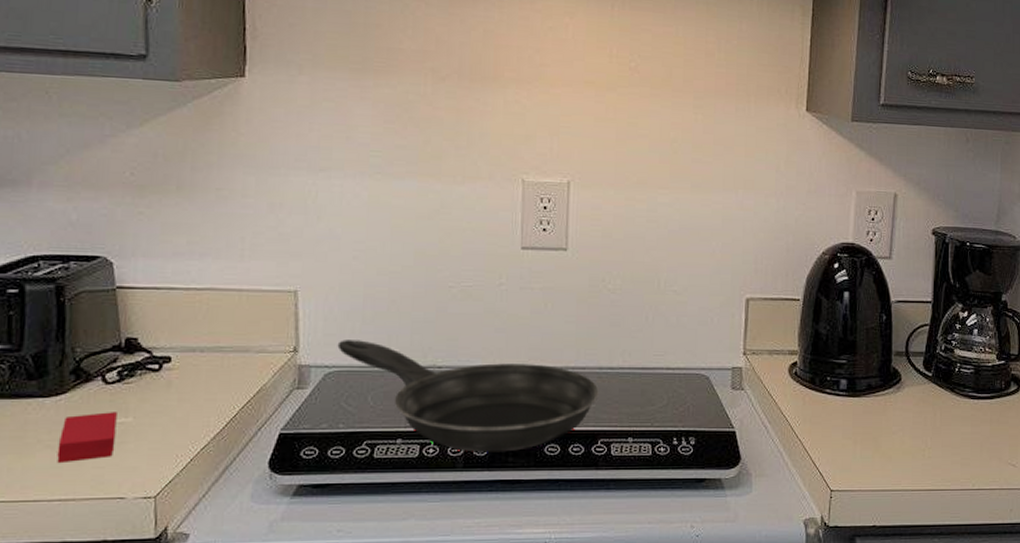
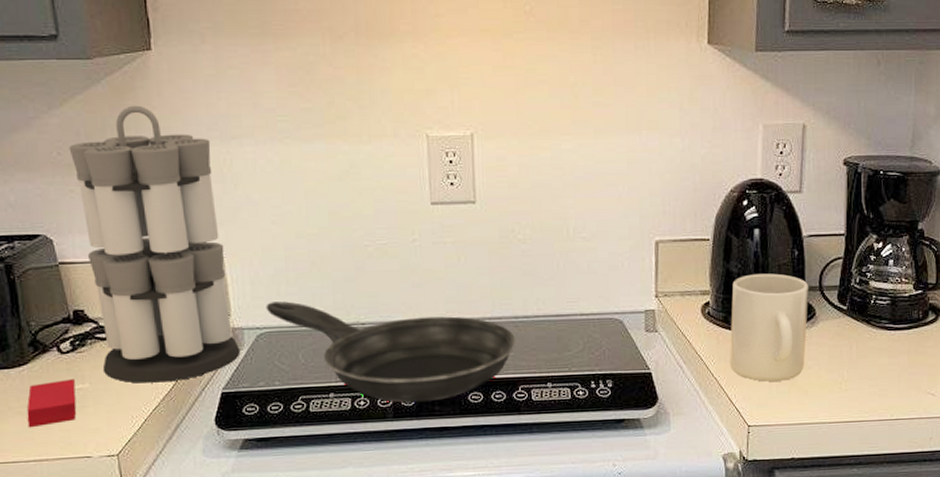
spice rack: none [143,130,305,420] -> present [69,105,241,383]
cup: none [815,336,896,446] -> present [730,273,809,382]

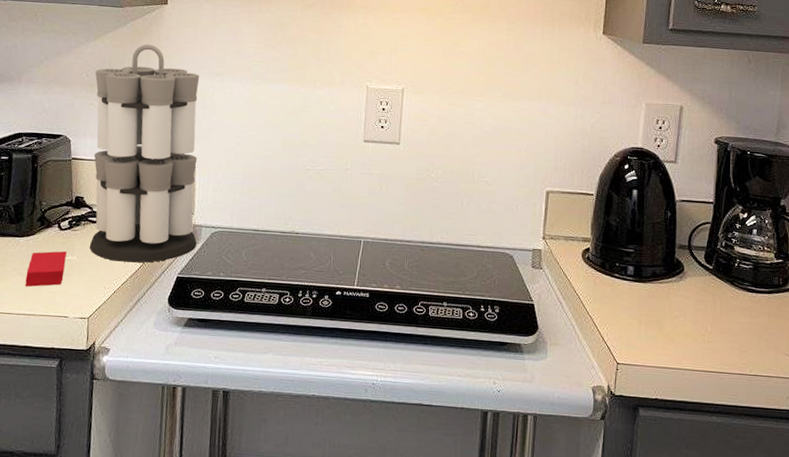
frying pan: present [266,301,516,403] -> none [222,207,421,306]
cup: present [730,273,809,382] -> none [604,228,680,326]

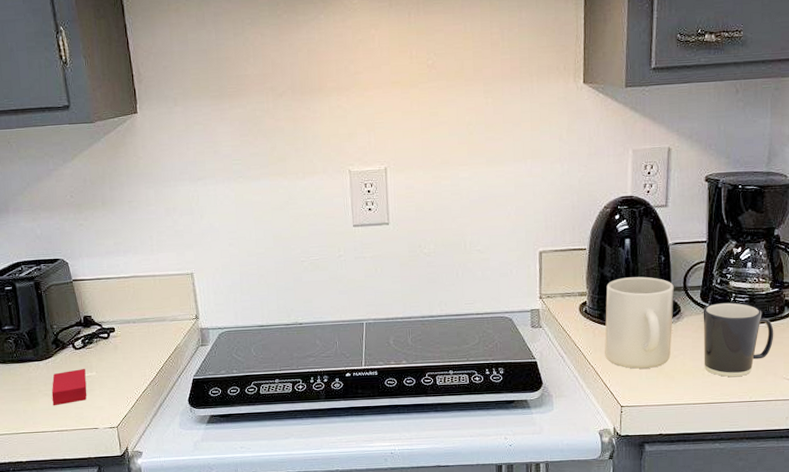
spice rack: present [90,44,200,263] -> none [78,156,207,372]
cup: none [604,228,680,326] -> present [604,276,675,369]
mug: none [704,266,777,347] -> present [703,302,774,377]

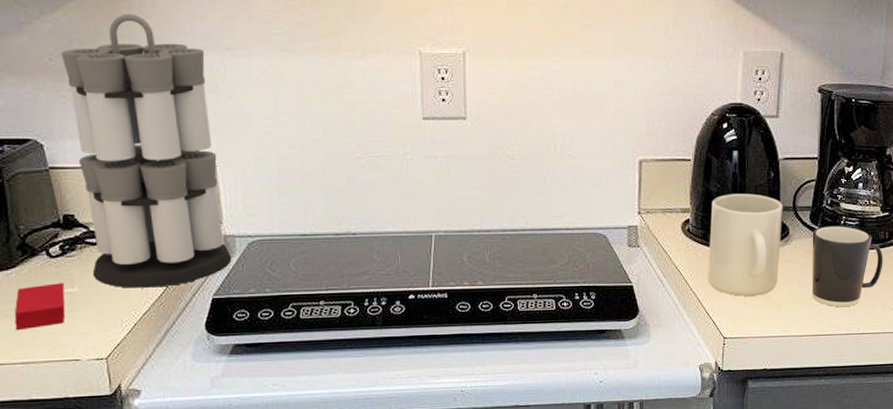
spice rack: none [78,156,207,372] -> present [61,13,232,288]

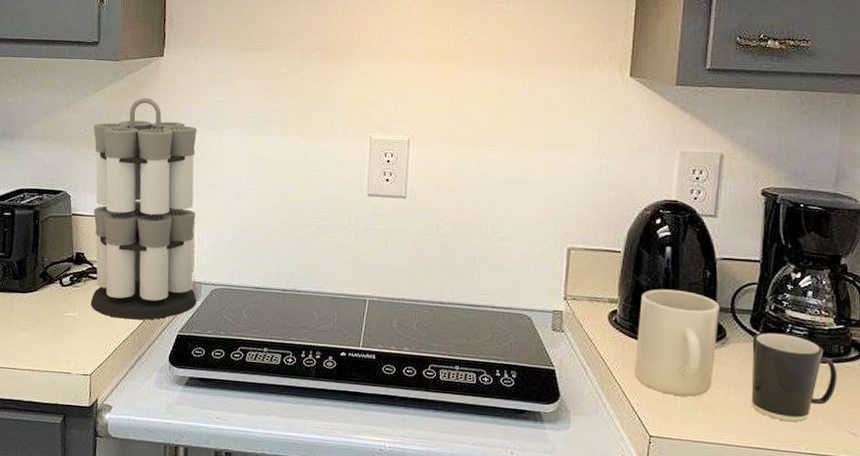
sponge: present [14,283,65,331] -> none [29,307,68,343]

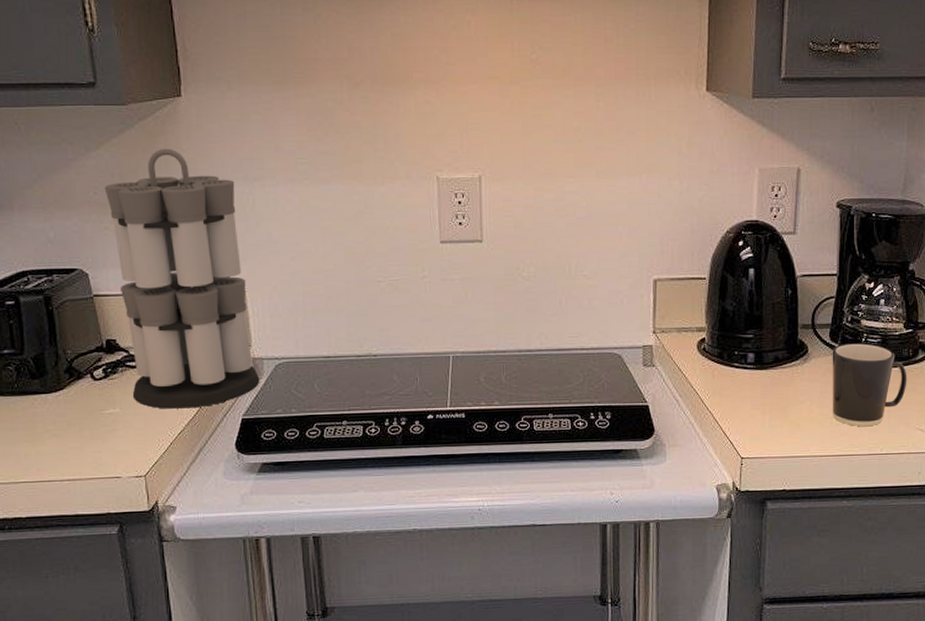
cup: present [634,289,721,397] -> none [724,311,802,416]

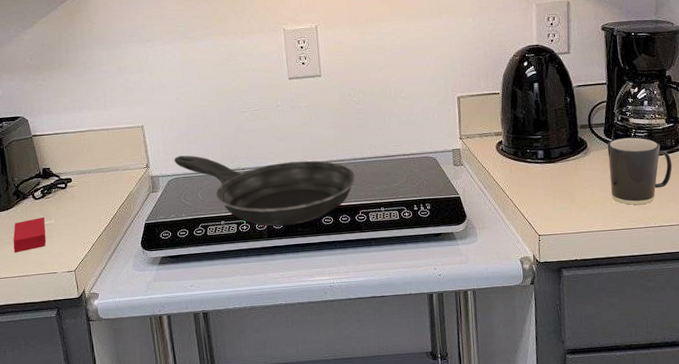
sponge: none [62,404,108,450] -> present [13,217,46,253]
spice rack: present [104,148,260,409] -> none [37,22,158,219]
frying pan: none [284,333,520,431] -> present [174,155,356,227]

